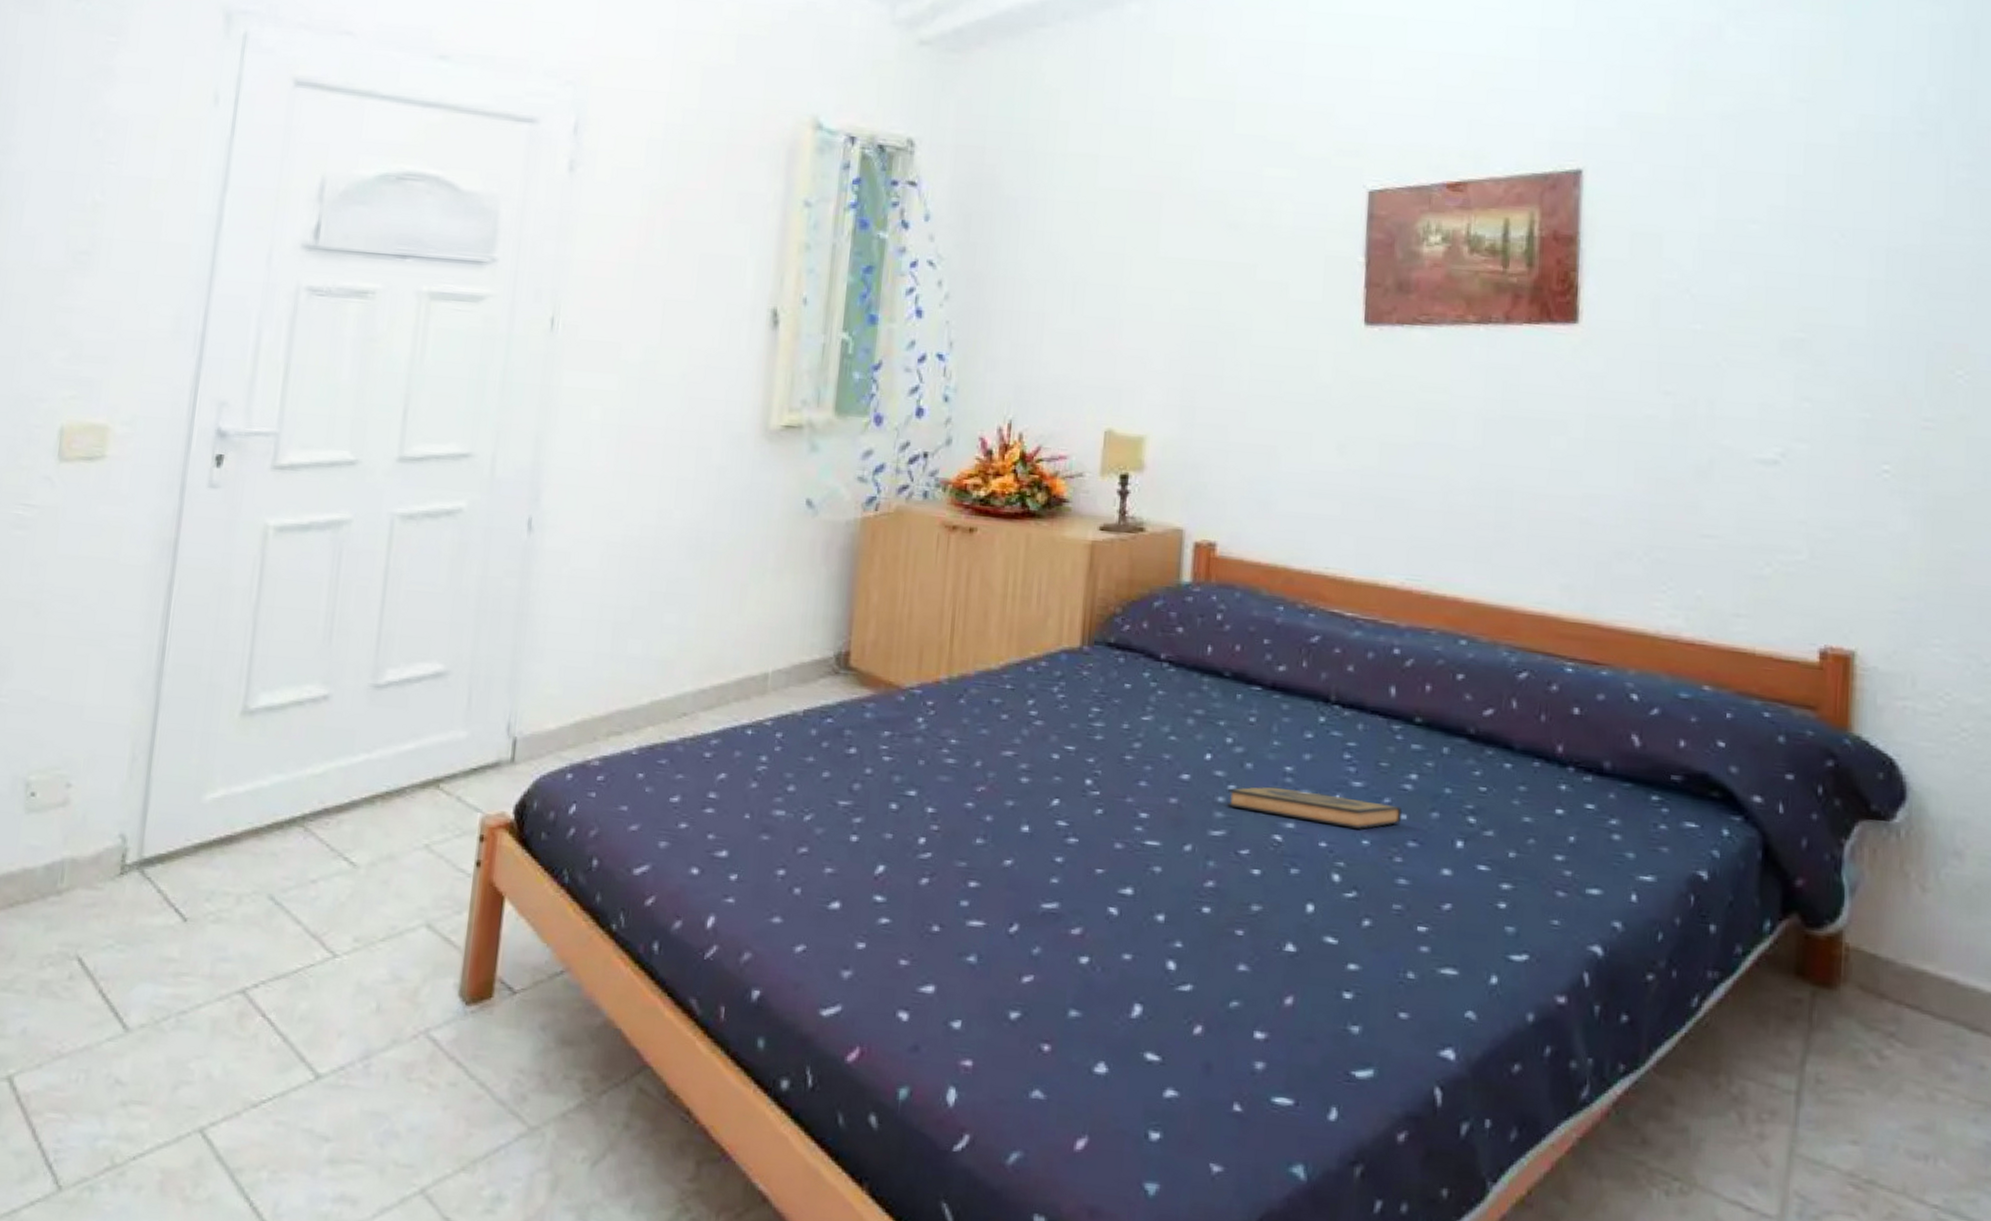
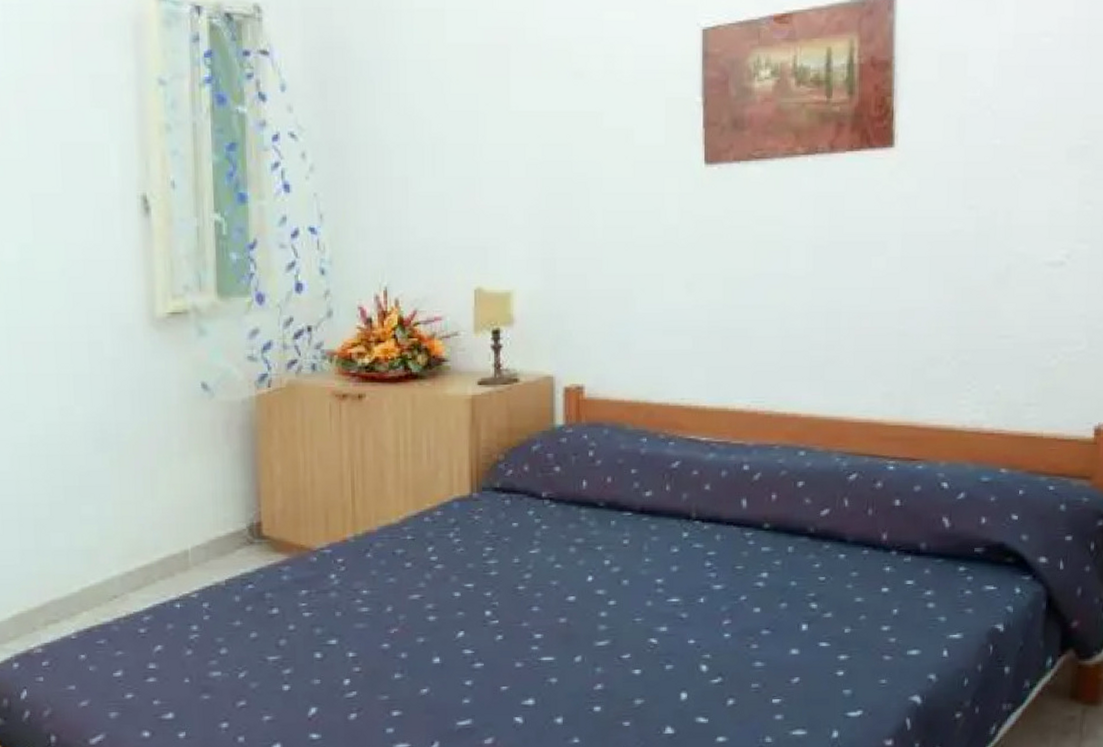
hardback book: present [1227,786,1403,829] -> none [609,598,757,625]

